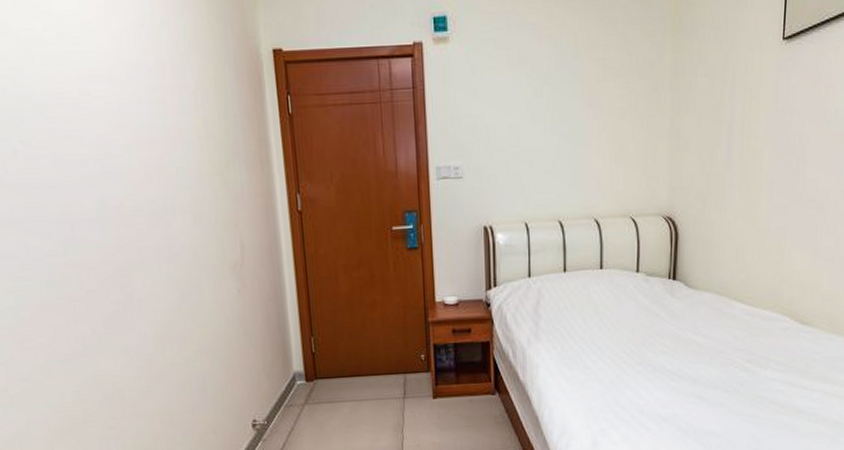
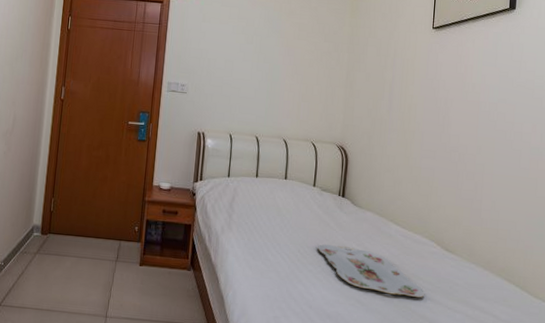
serving tray: none [646,337,777,384] -> present [318,244,425,298]

